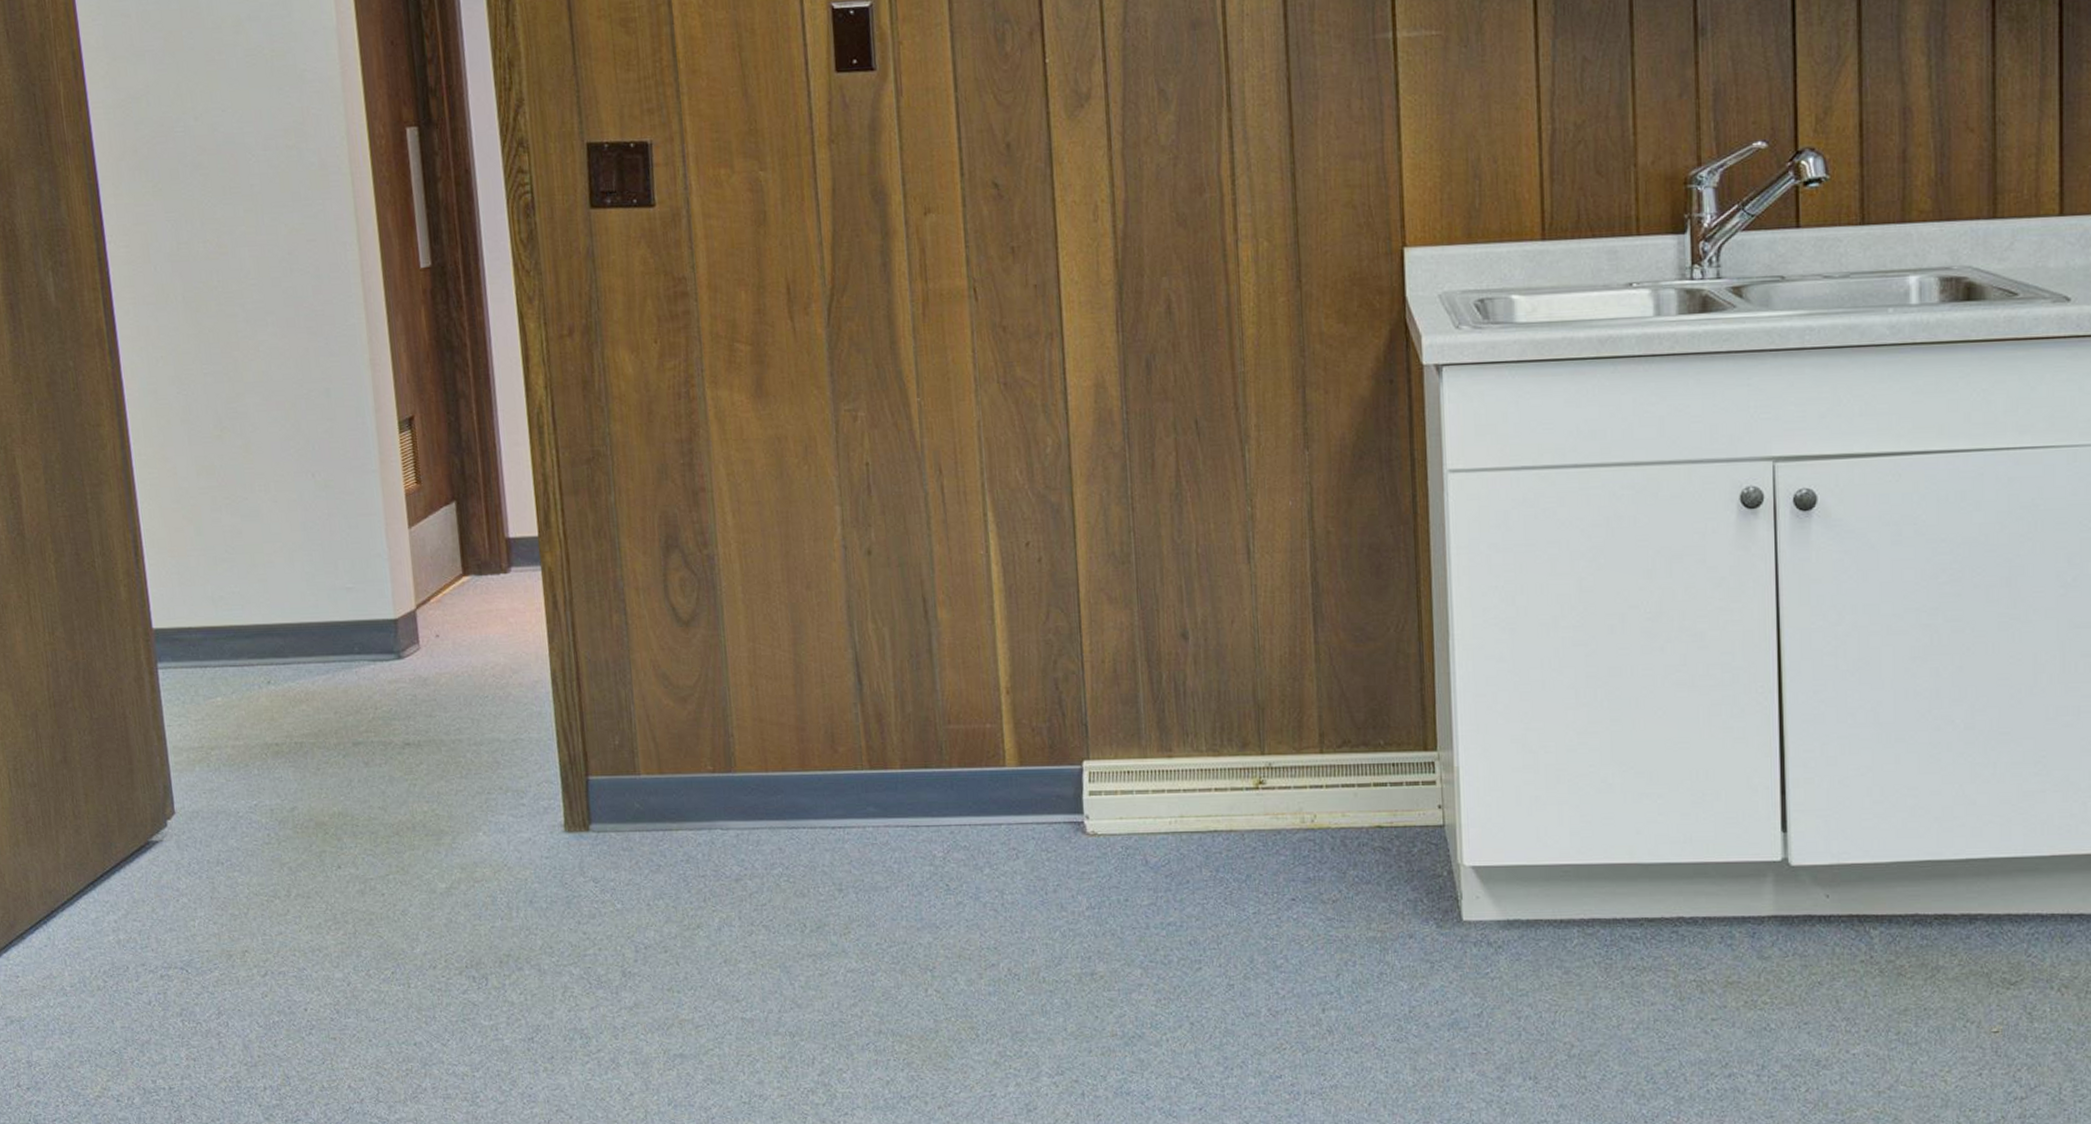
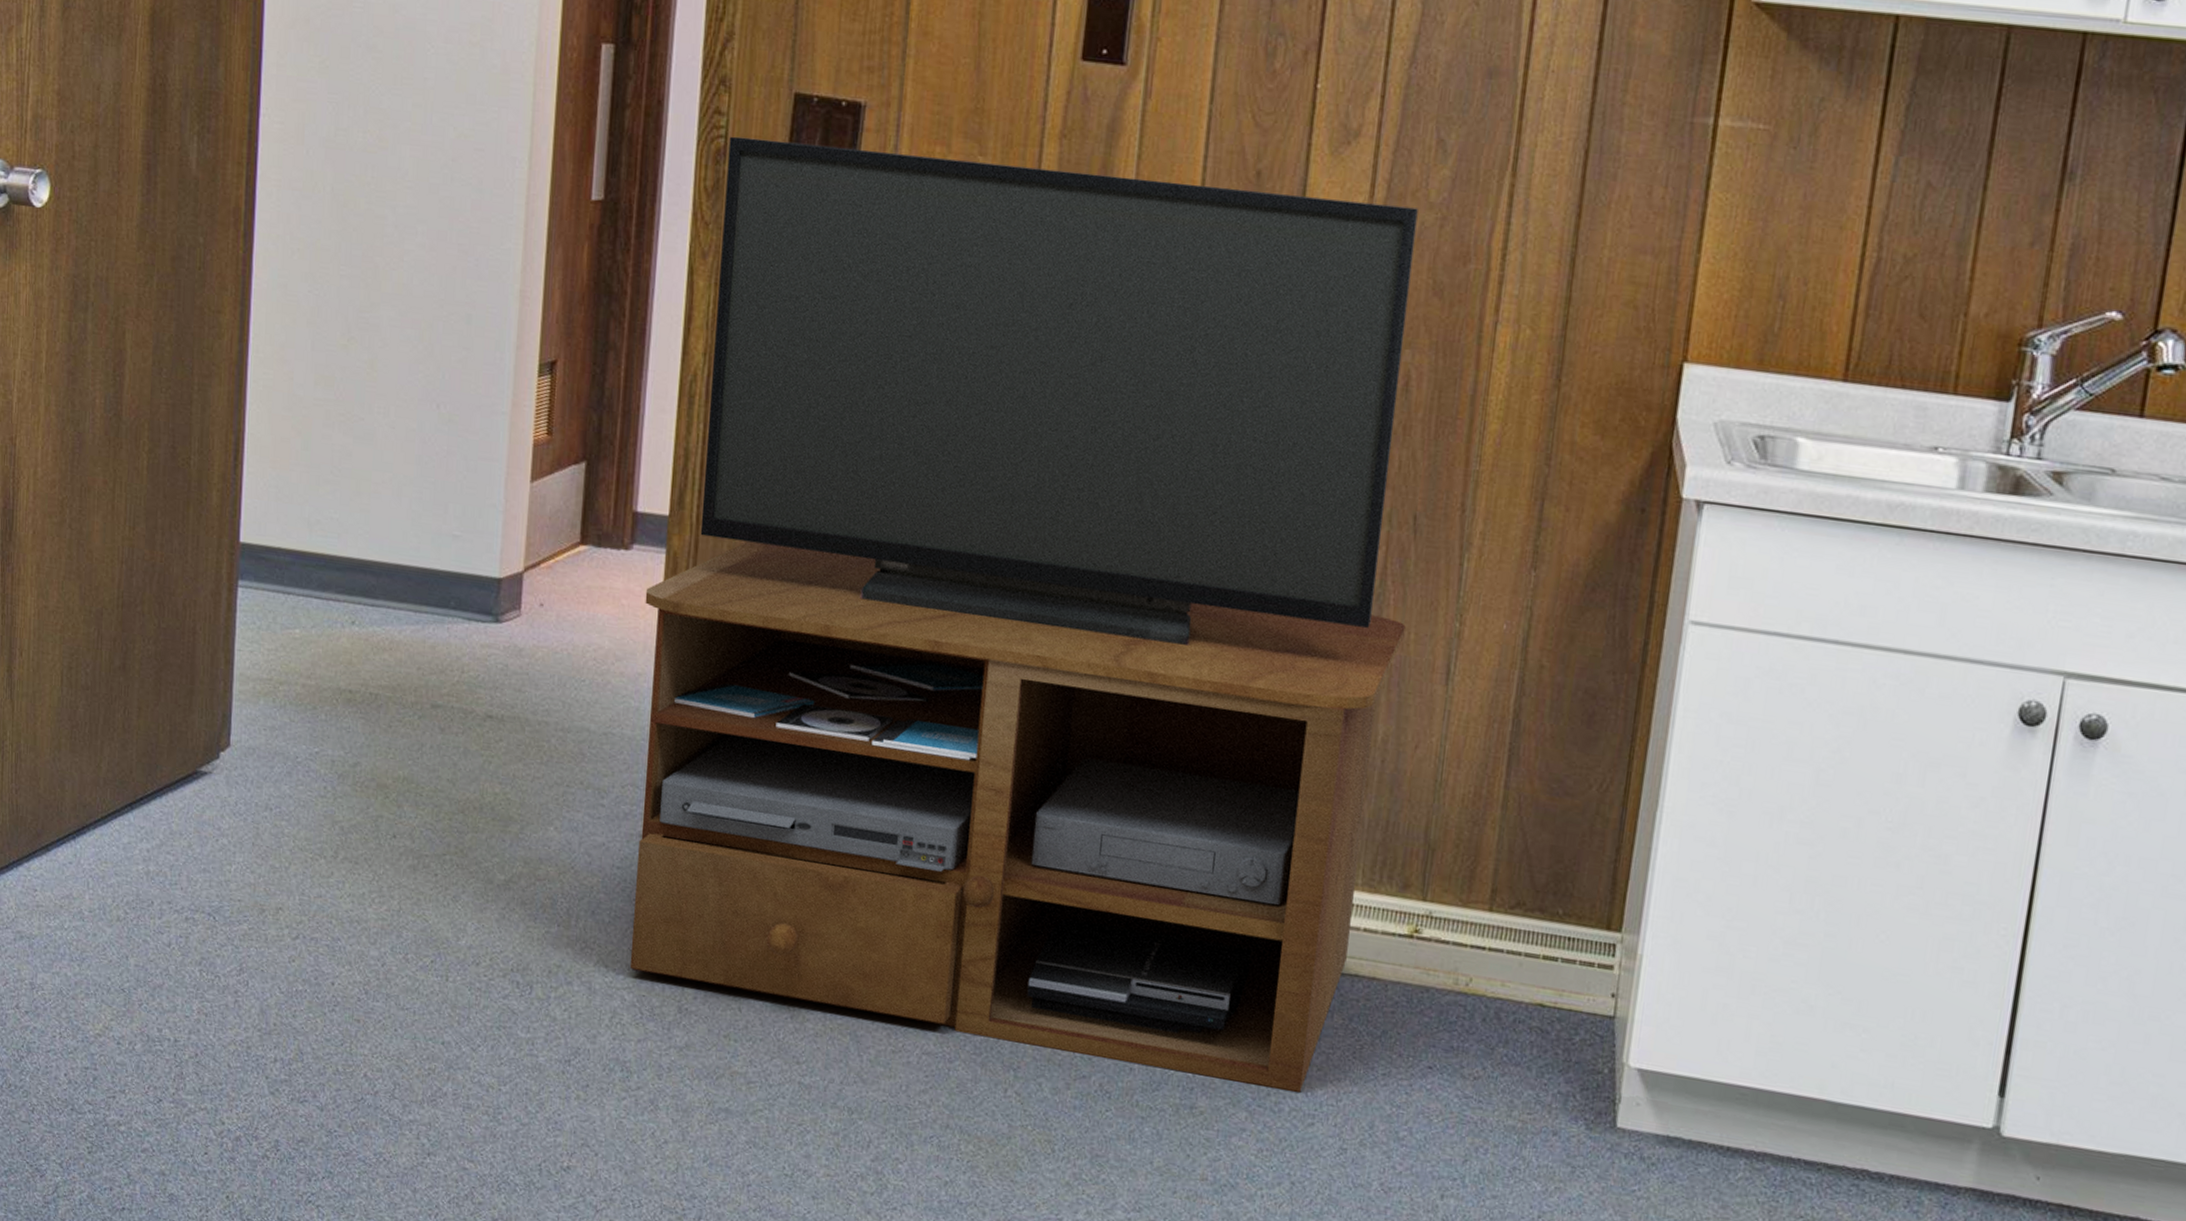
tv stand: none [529,153,1205,947] -> present [629,136,1418,1093]

